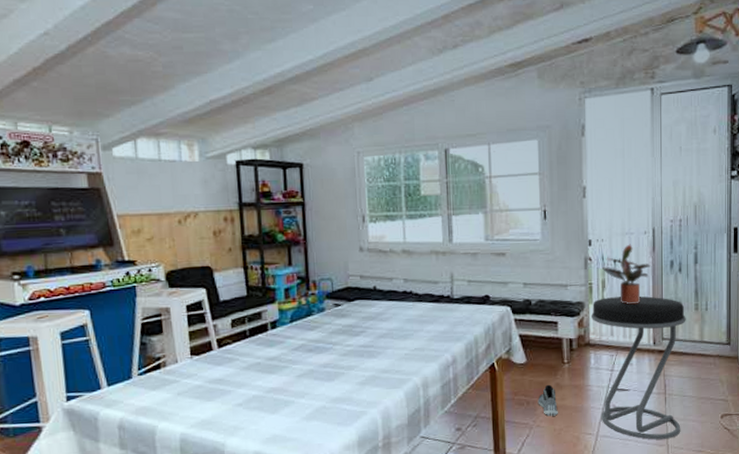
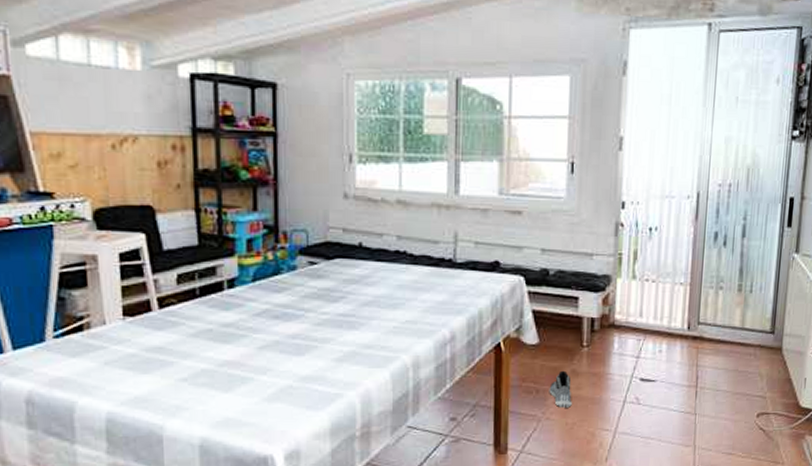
stool: present [590,296,686,440] -> none [617,271,727,439]
potted plant: present [603,244,651,304] -> none [636,209,692,281]

